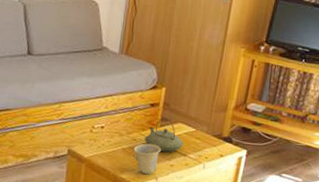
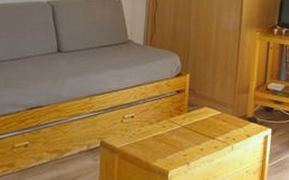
cup: present [132,143,161,175] -> none [163,129,190,161]
teapot: present [144,117,183,152] -> none [173,103,211,136]

